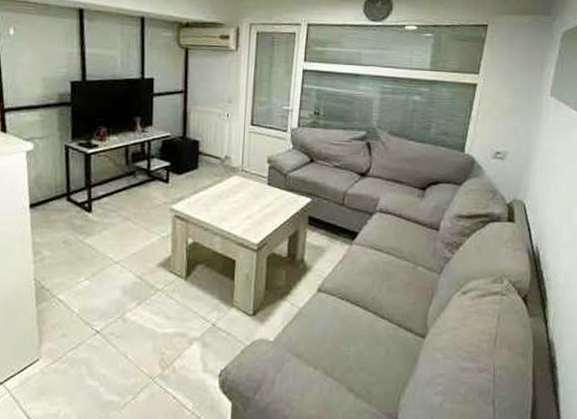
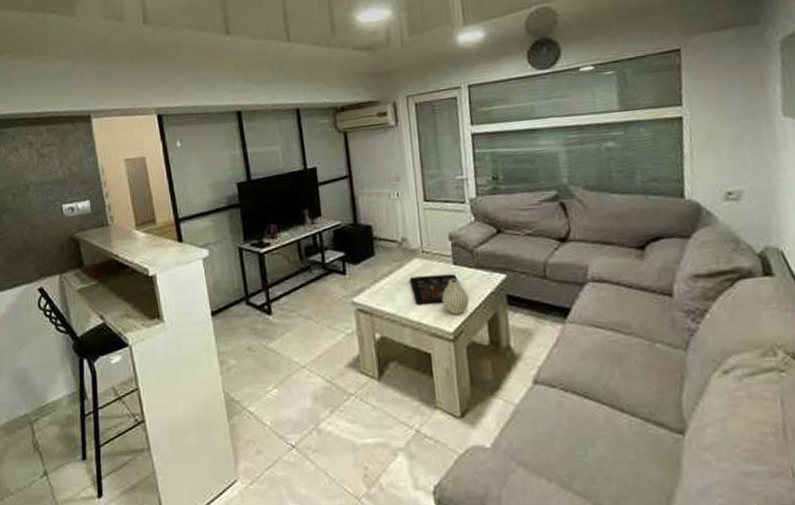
decorative tray: none [226,192,271,217] -> present [409,274,460,304]
vase: none [252,197,276,229] -> present [441,278,470,315]

